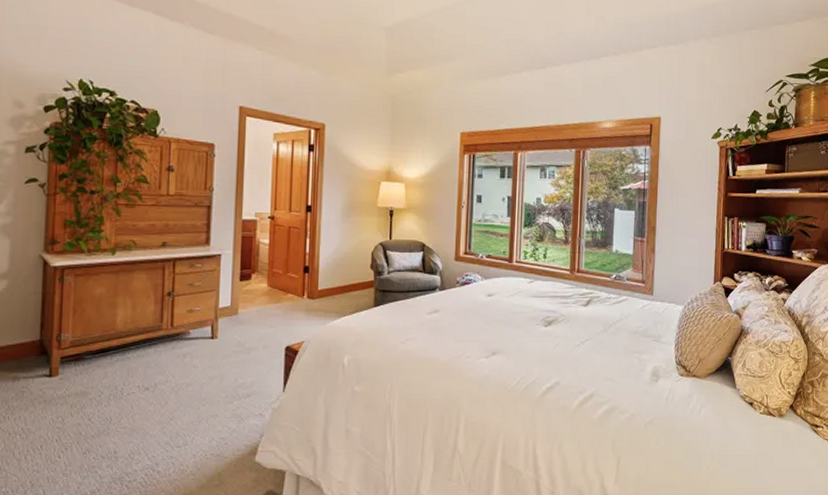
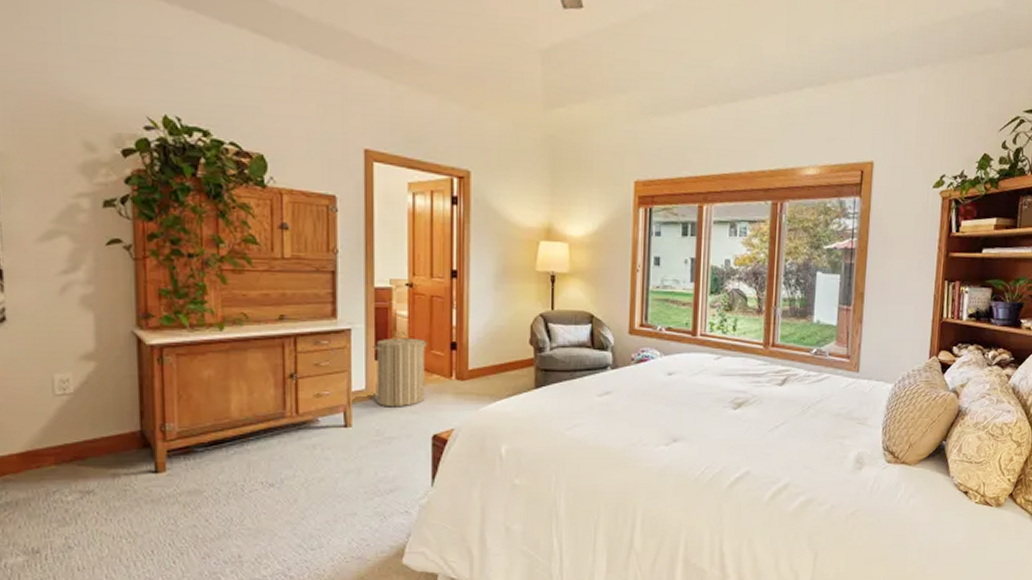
laundry hamper: none [239,257,285,322] -> present [373,331,428,407]

